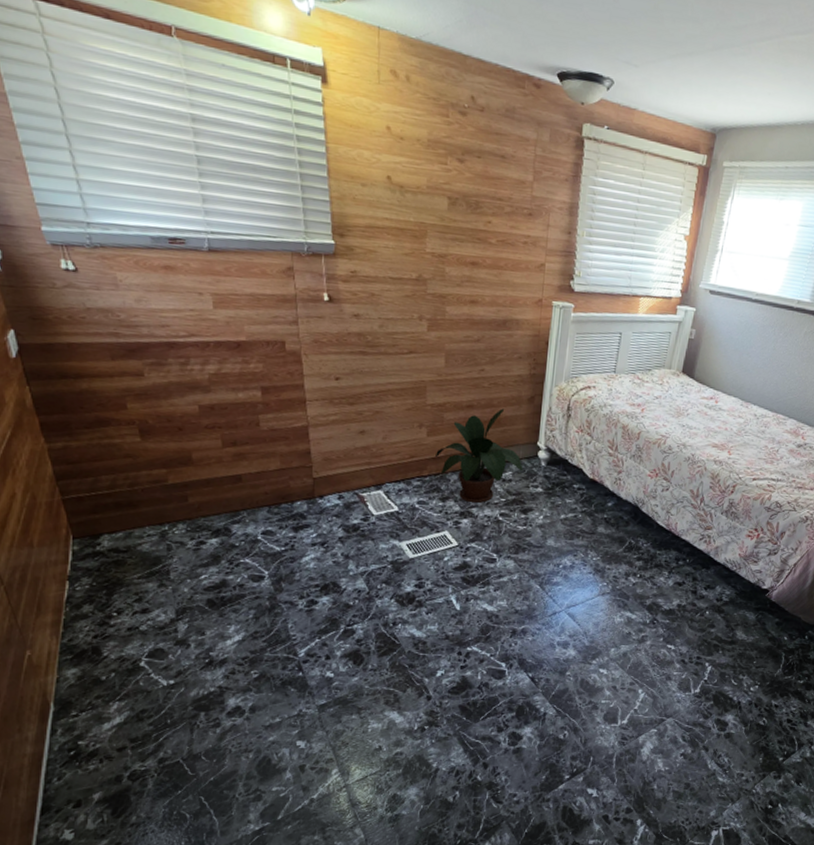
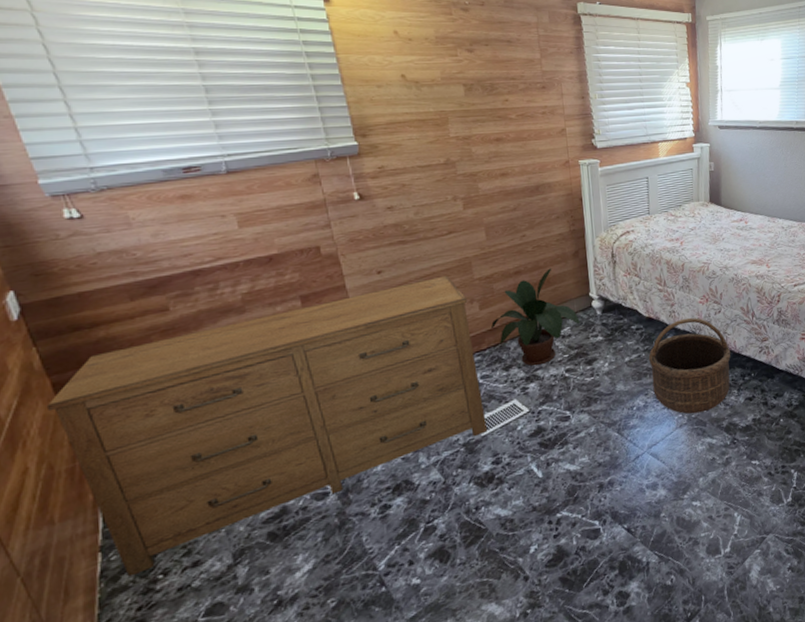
dresser: none [34,394,417,608] -> present [46,275,487,577]
basket: none [582,488,671,586] -> present [648,317,731,414]

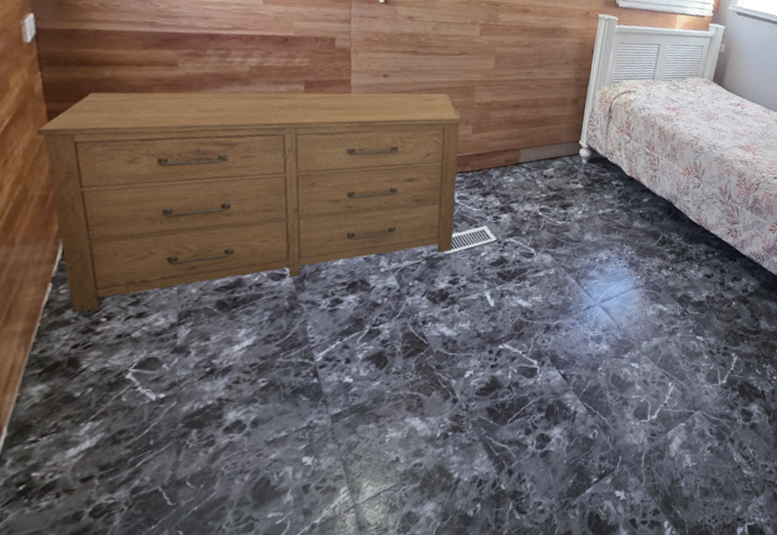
potted plant: present [491,268,580,366] -> none [479,108,565,199]
basket: present [648,317,731,414] -> none [618,185,701,279]

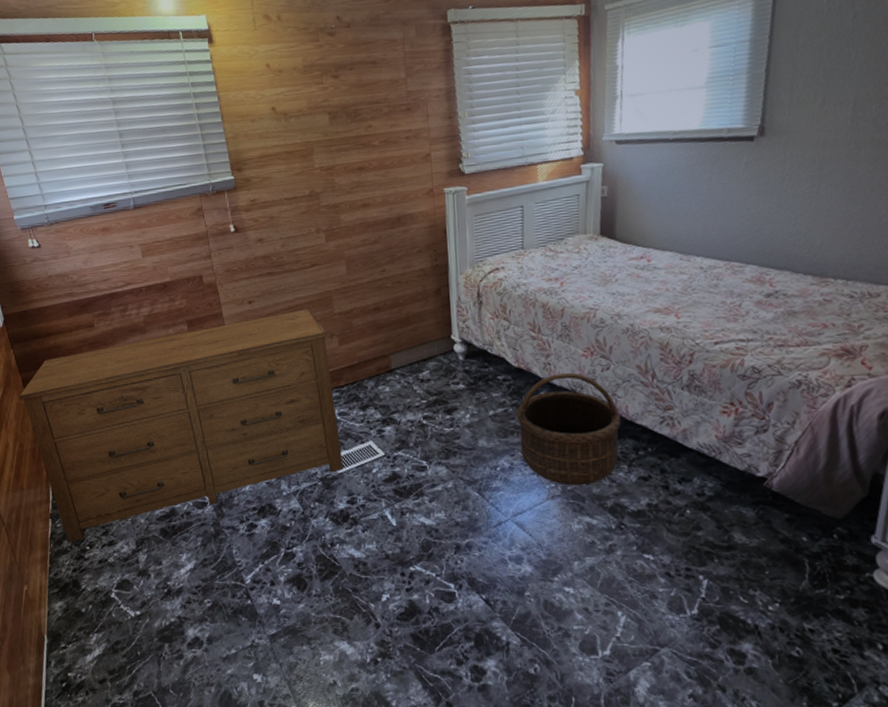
basket: none [618,185,701,279] -> present [516,372,622,486]

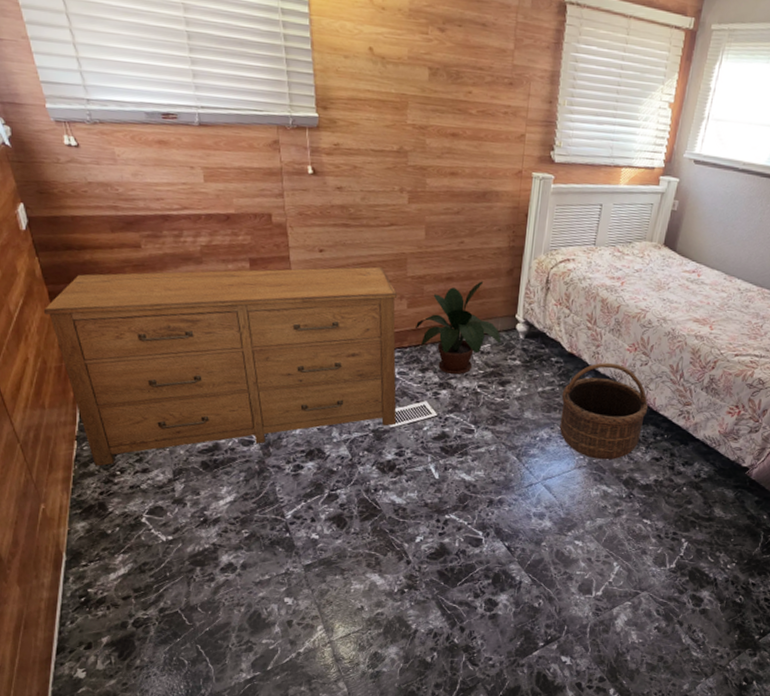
potted plant: none [350,306,440,409] -> present [416,281,502,375]

